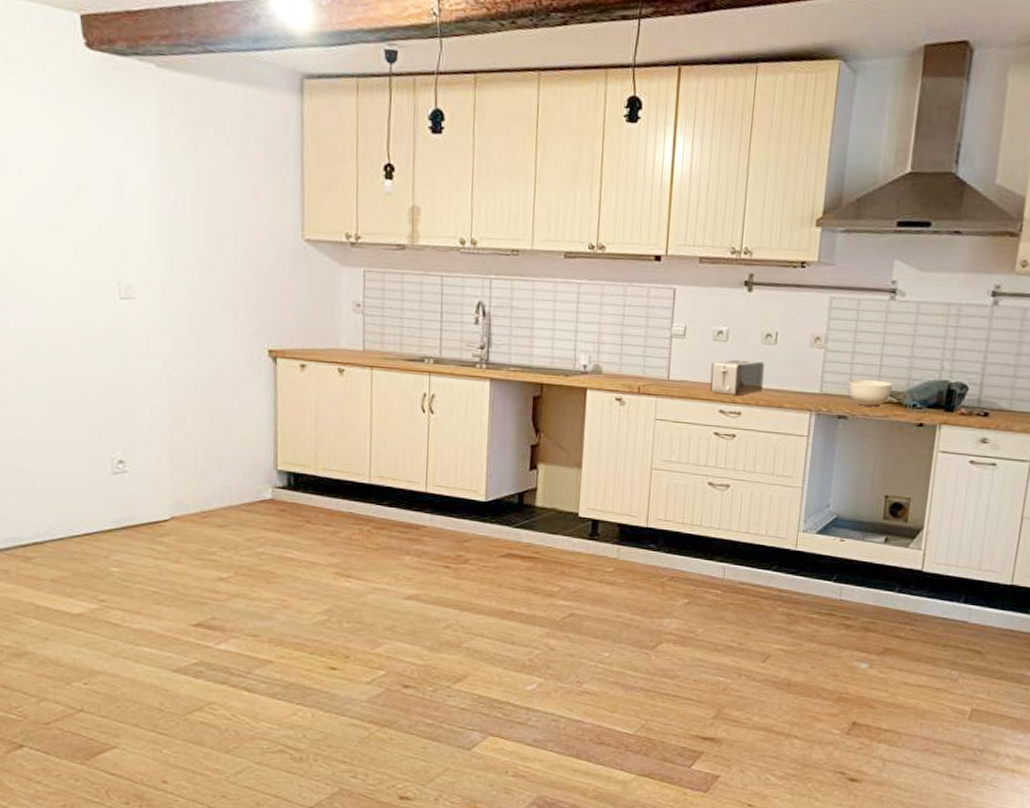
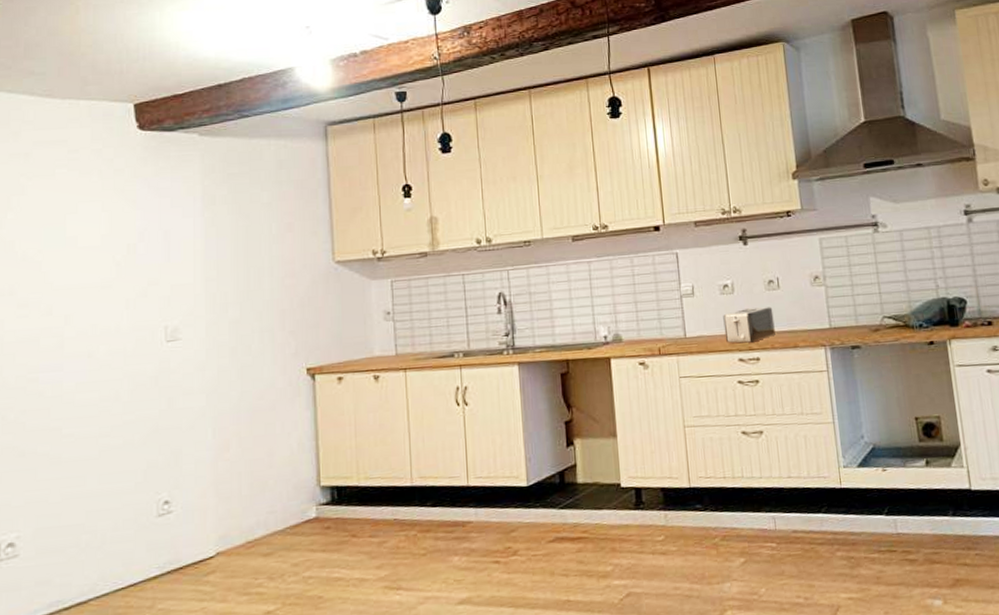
bowl: present [848,379,894,407] -> none [854,306,897,334]

